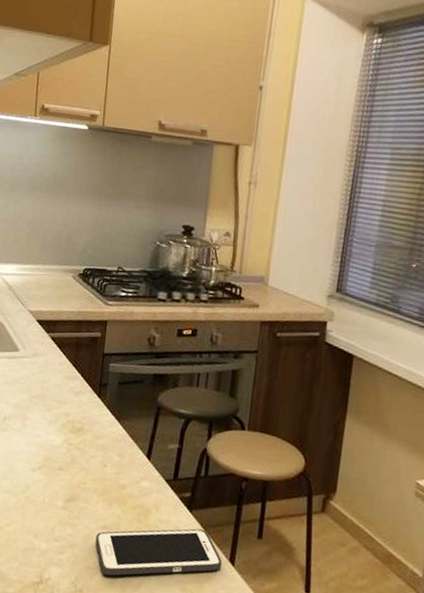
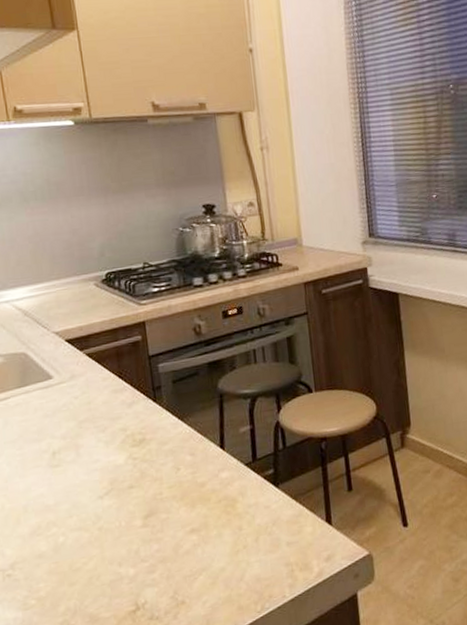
cell phone: present [95,529,223,576] -> none [185,500,320,578]

